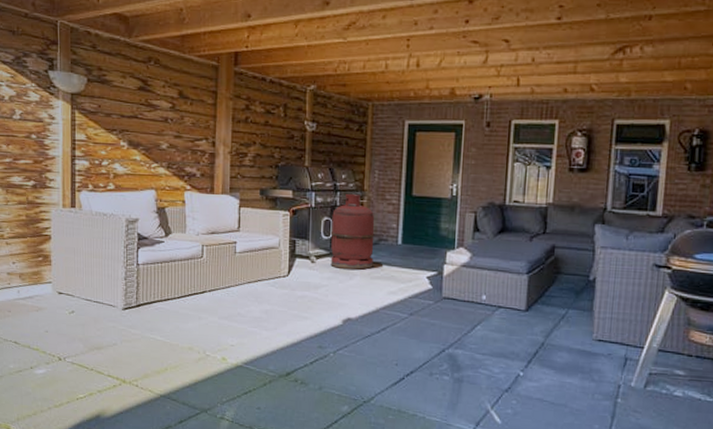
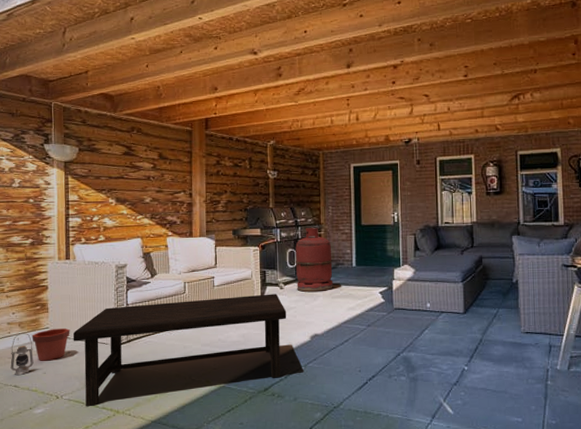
lantern: none [10,285,35,331] -> present [10,333,34,375]
flowerpot: none [33,284,75,319] -> present [32,327,70,361]
coffee table: none [77,266,317,373] -> present [73,294,287,407]

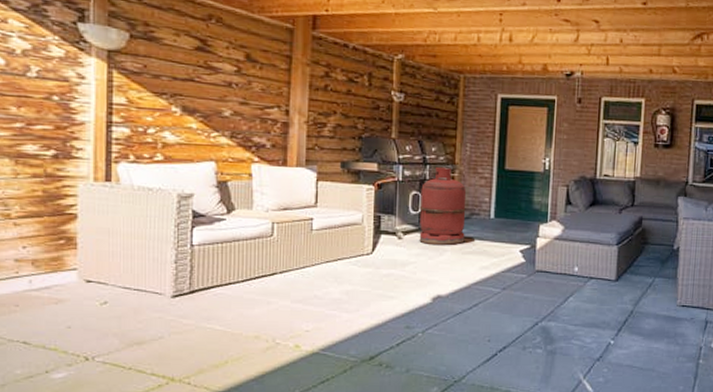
lantern: present [10,333,34,375] -> none [17,274,53,328]
flowerpot: present [32,327,70,361] -> none [51,270,109,312]
coffee table: present [73,294,287,407] -> none [112,244,404,372]

